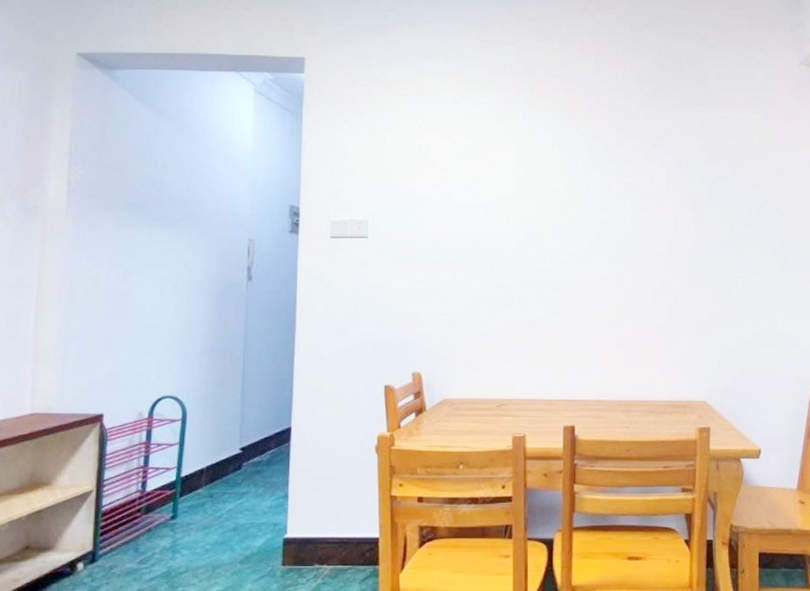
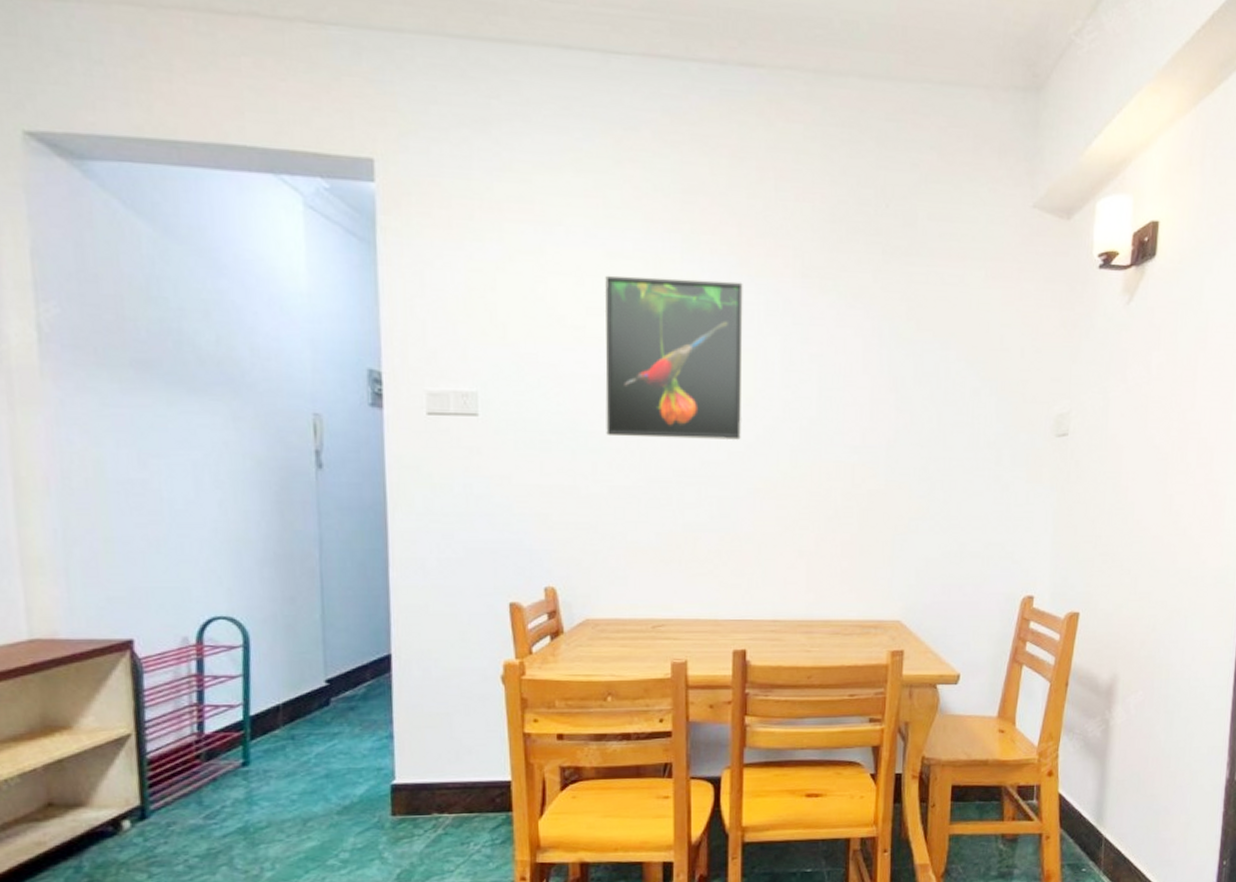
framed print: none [464,130,571,252] -> present [604,275,743,440]

